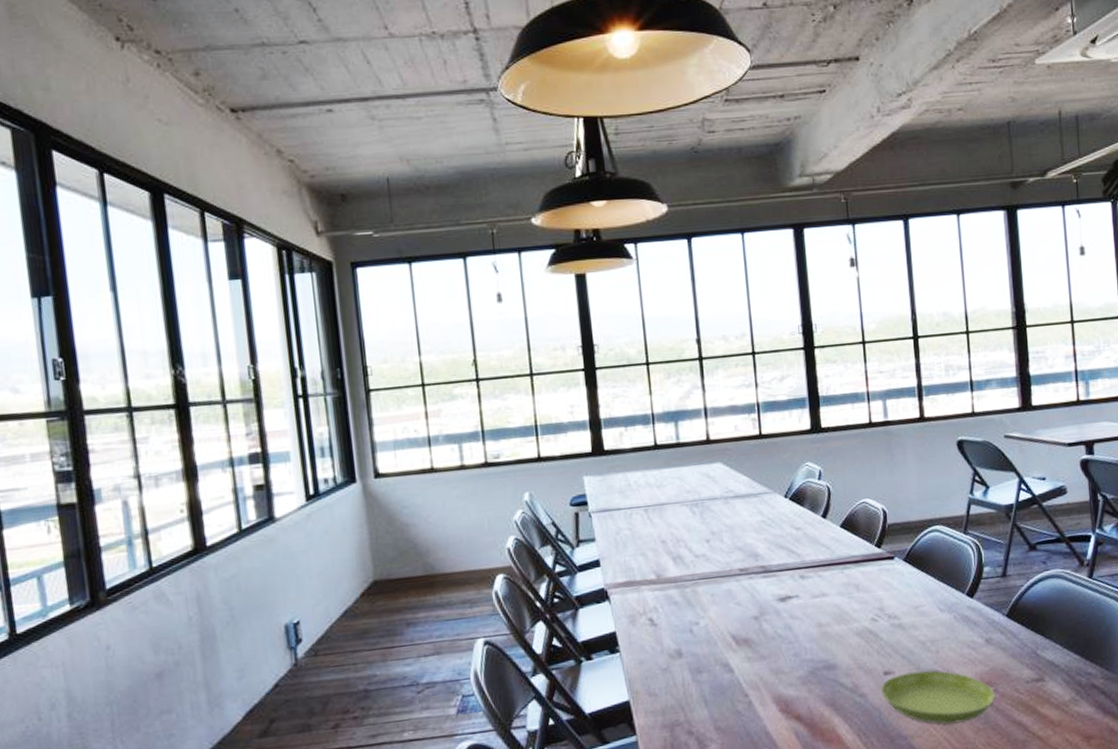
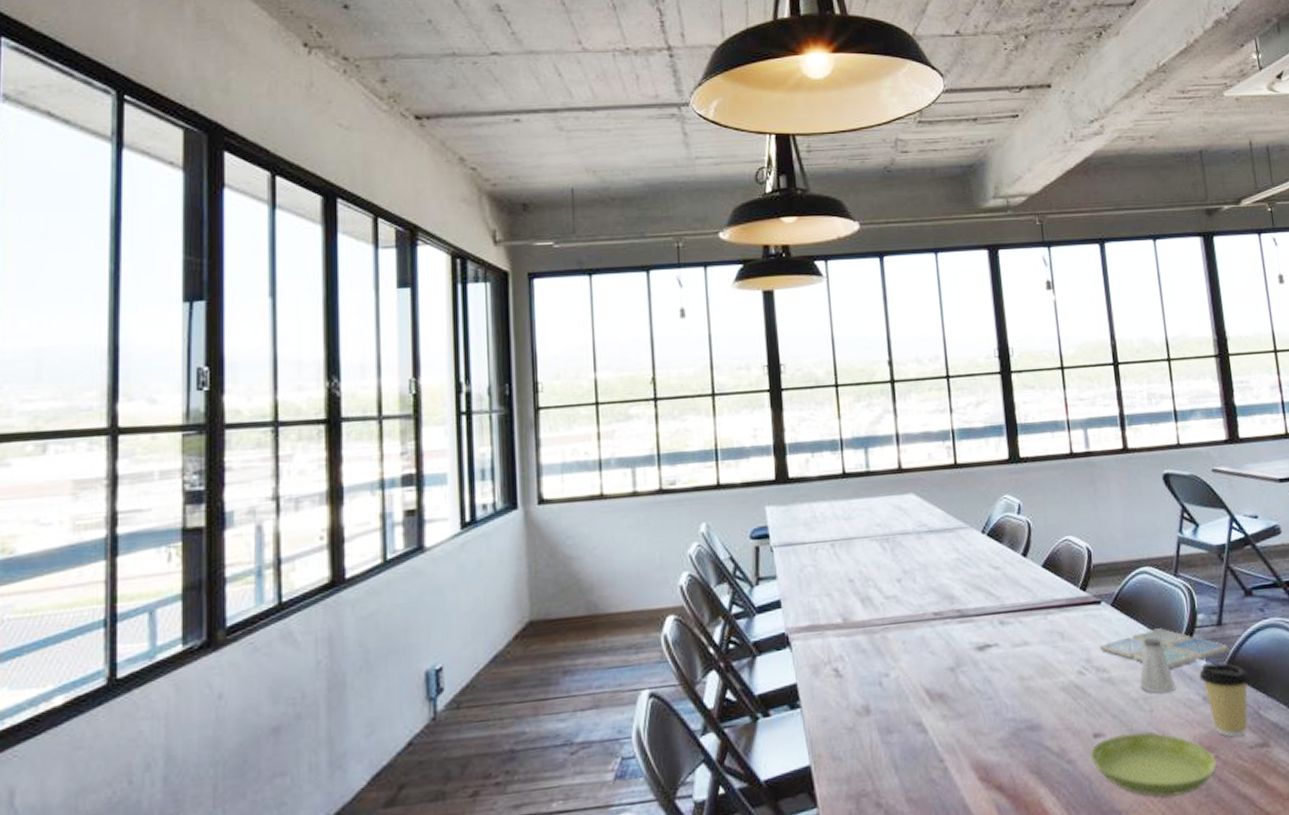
drink coaster: none [892,580,1011,616] -> present [1100,628,1229,670]
saltshaker: none [928,588,961,637] -> present [1140,638,1176,694]
coffee cup: none [983,610,1030,674] -> present [1199,663,1250,737]

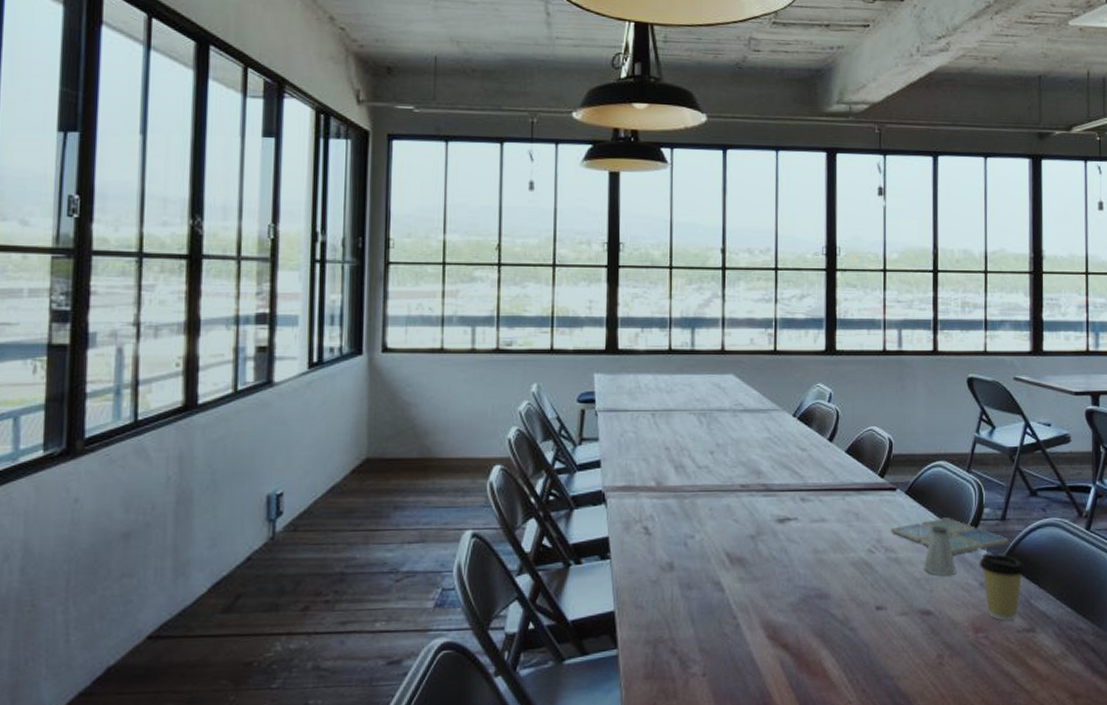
saucer: present [1091,733,1217,797] -> none [872,609,985,668]

